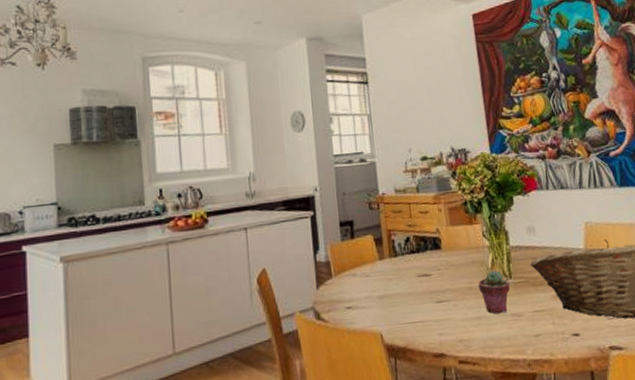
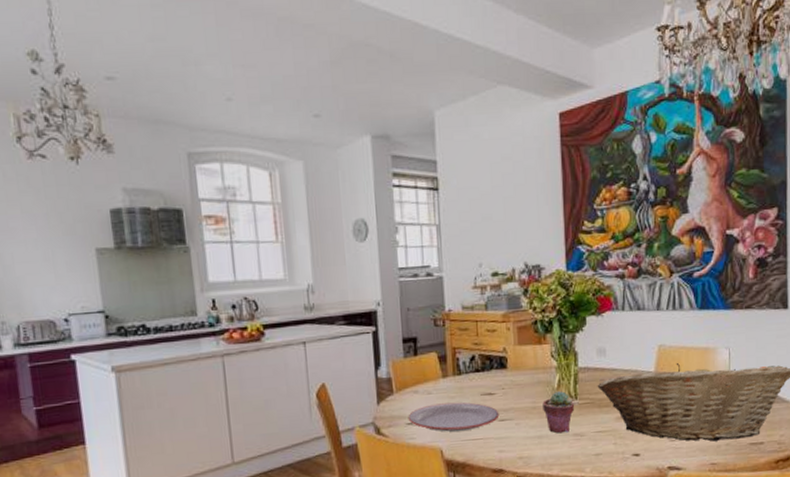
plate: none [347,284,437,316] -> present [408,402,500,432]

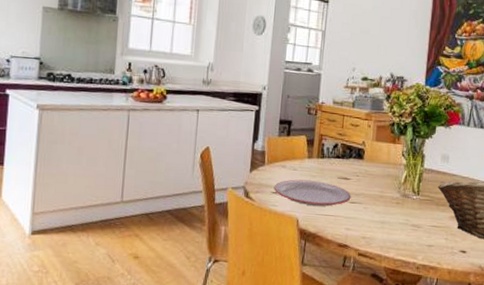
potted succulent: present [542,391,575,434] -> none [388,186,417,223]

